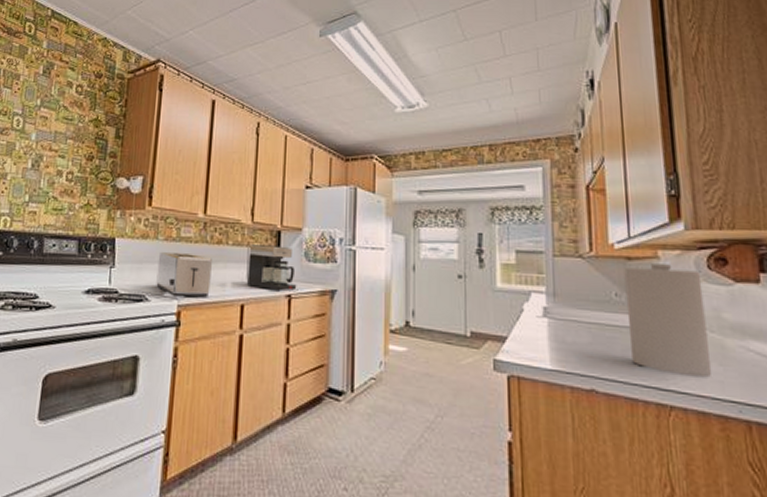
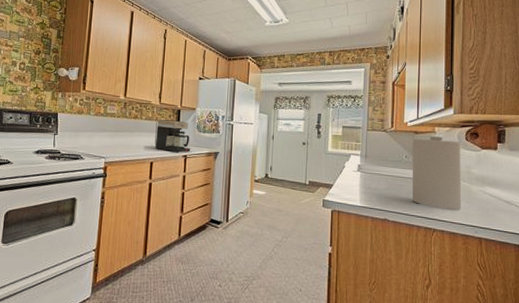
toaster: present [156,251,212,298] -> none [89,123,130,157]

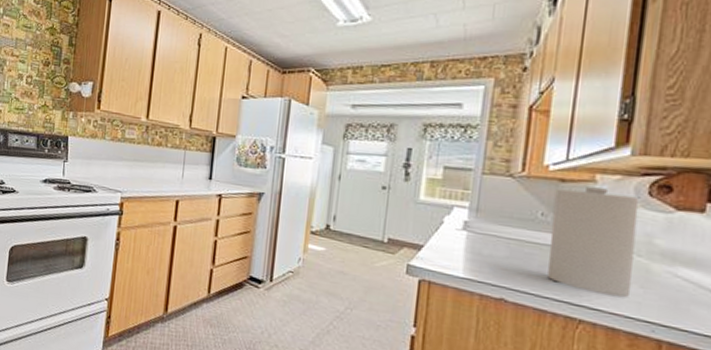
coffee maker: present [154,119,191,153] -> none [181,148,228,191]

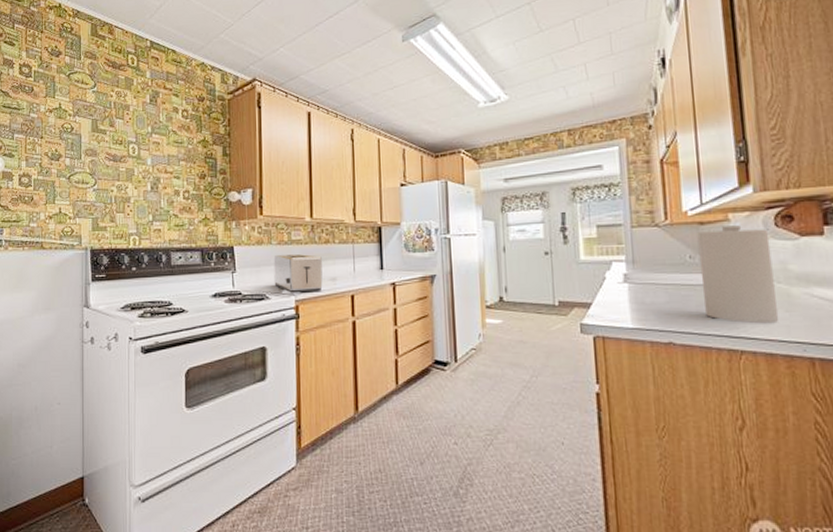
toaster: none [103,150,152,193] -> present [273,254,323,293]

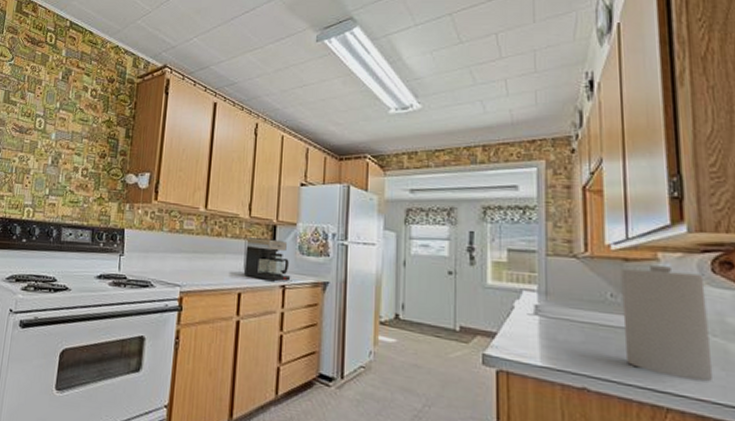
toaster: present [273,254,323,293] -> none [160,242,212,286]
coffee maker: none [354,240,400,281] -> present [243,237,291,282]

